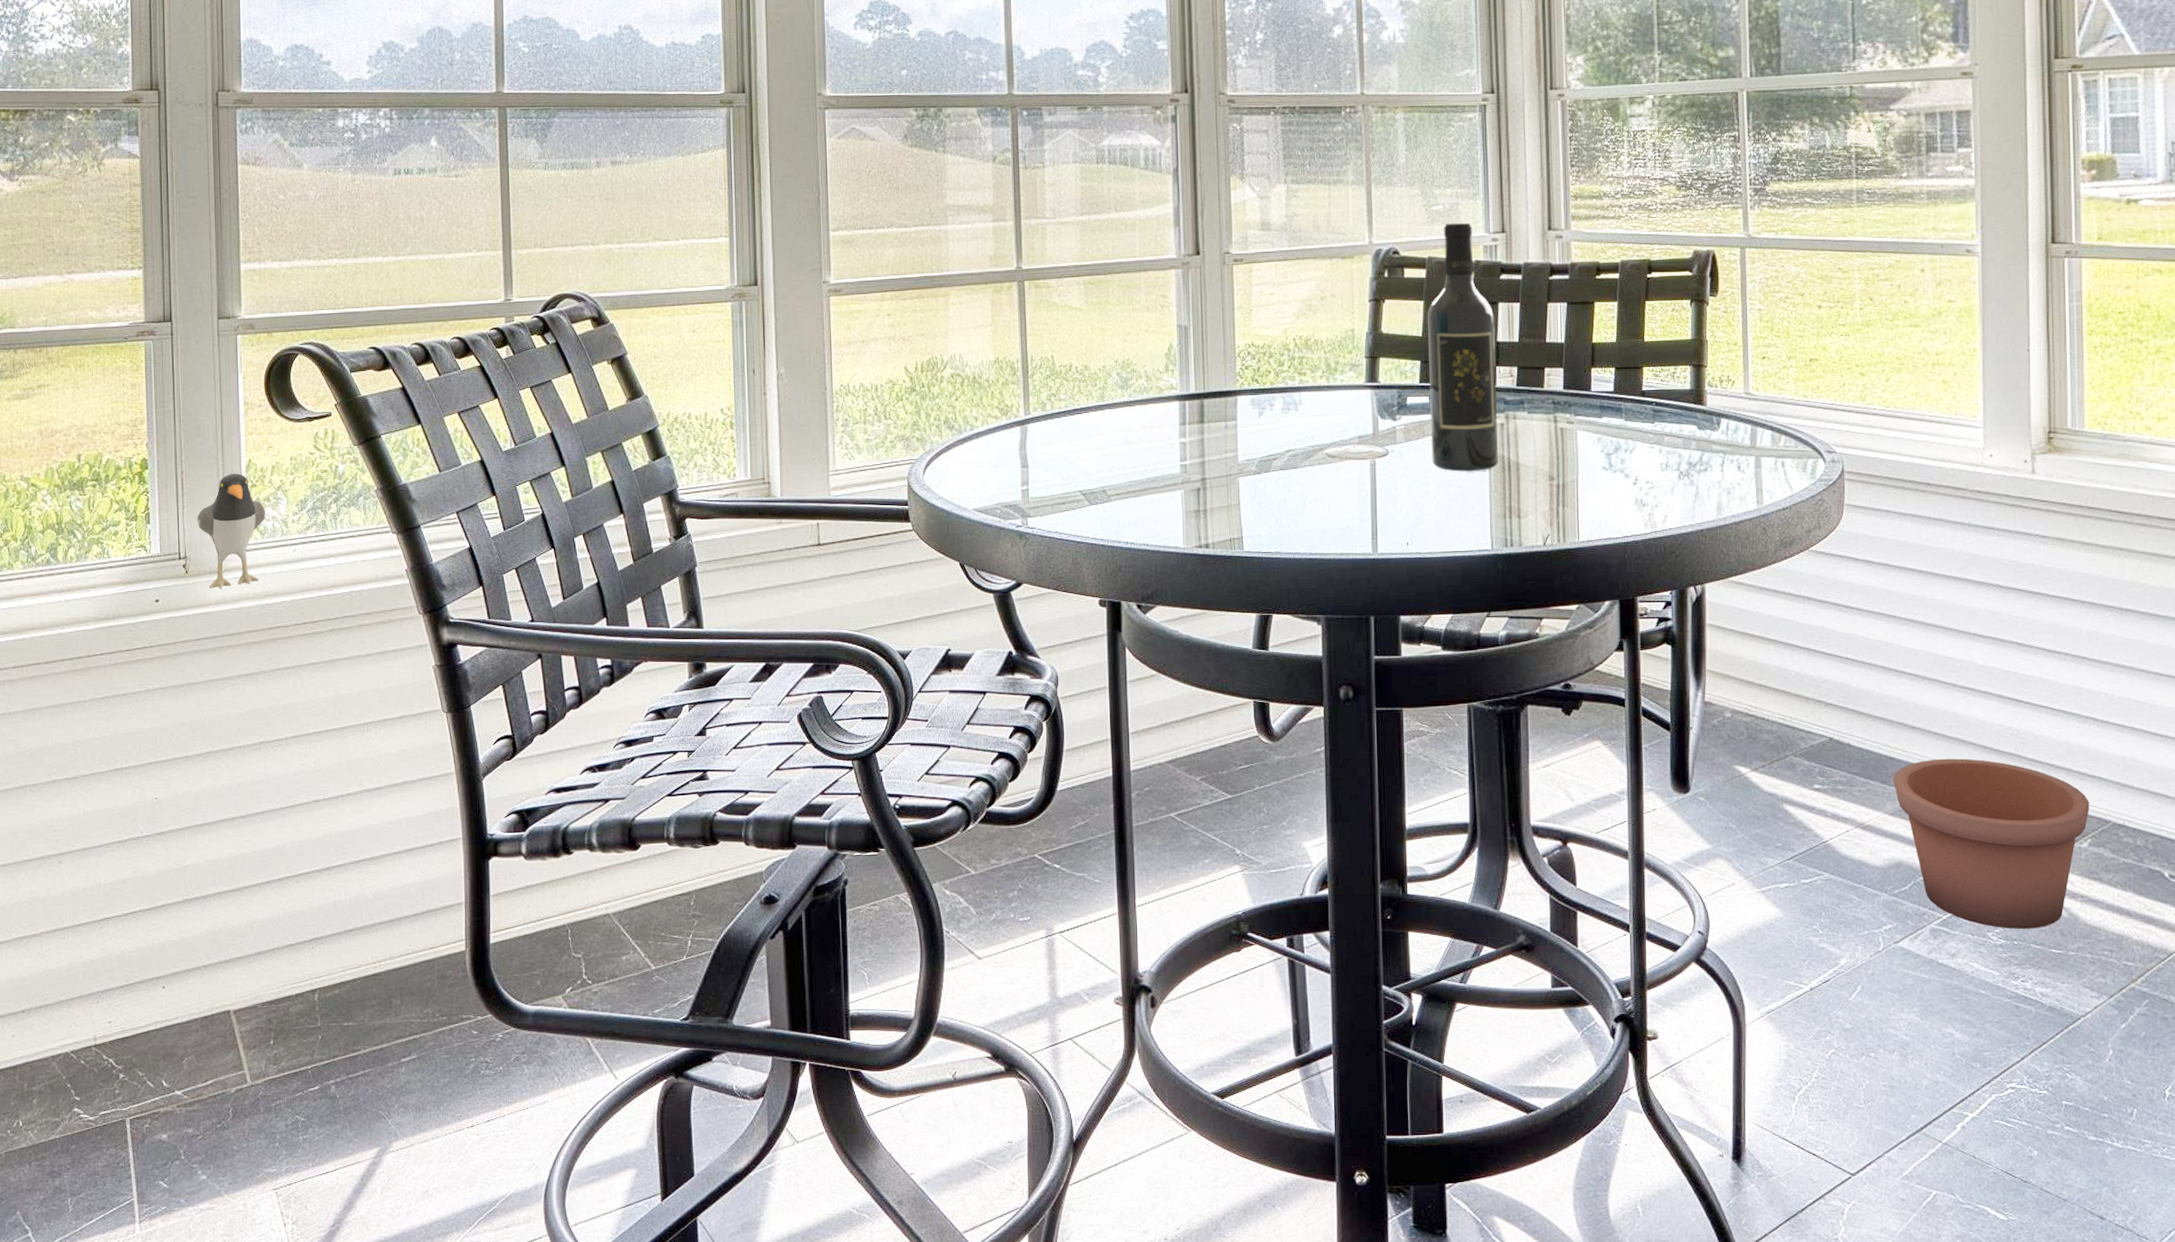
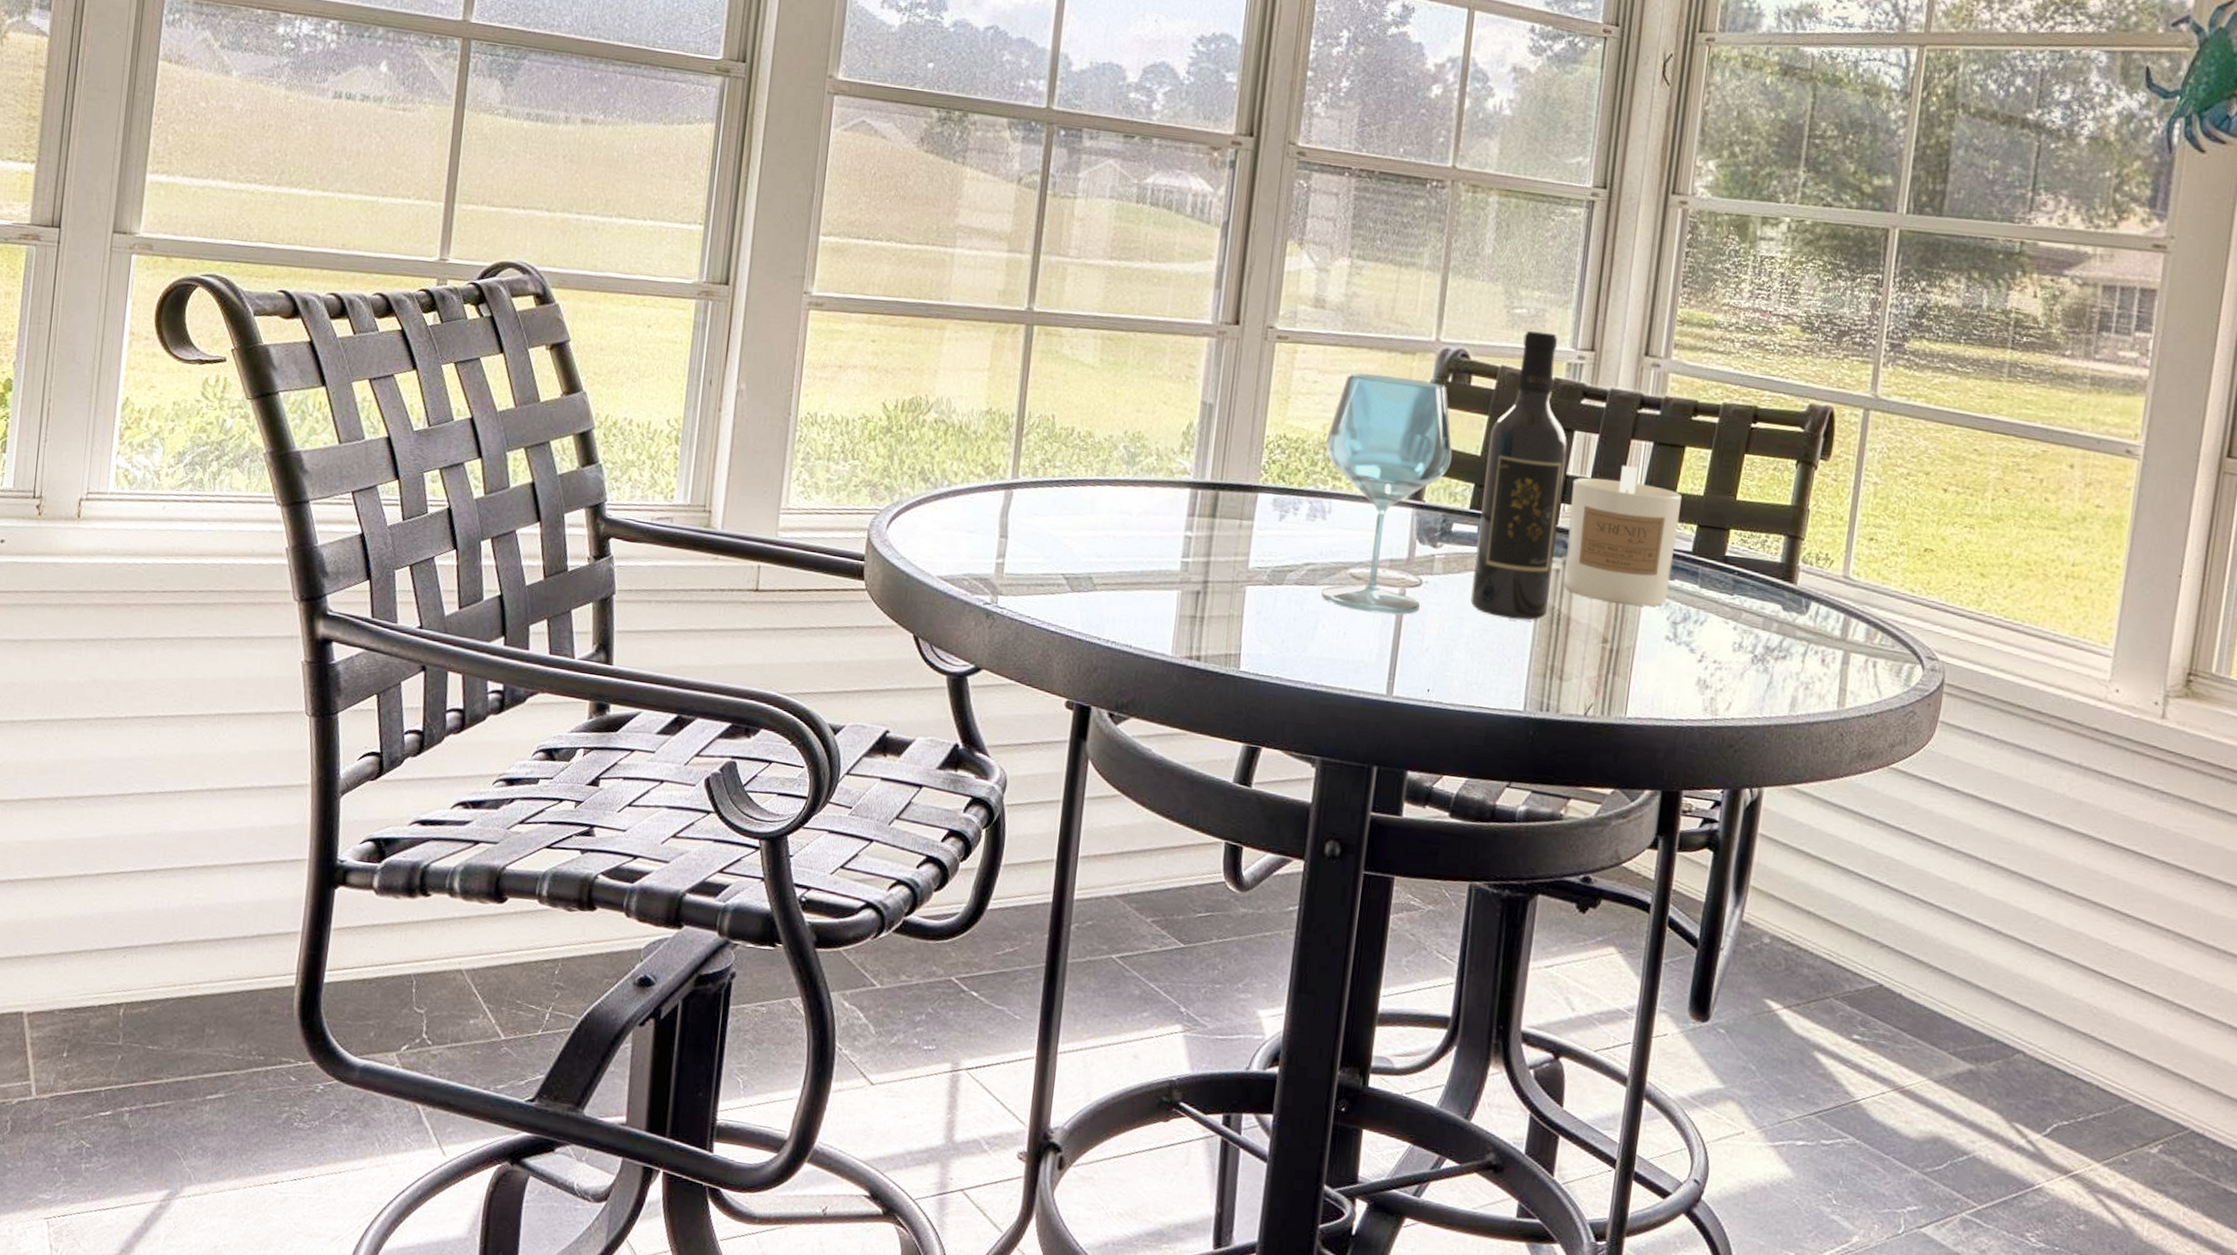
decorative bird: present [197,473,265,588] -> none [59,410,137,538]
wine glass: none [1289,279,1398,485] -> present [1321,372,1453,615]
candle: none [1504,325,1599,446] -> present [1563,465,1682,607]
pot: present [1892,758,2090,929] -> none [1944,1026,2168,1237]

